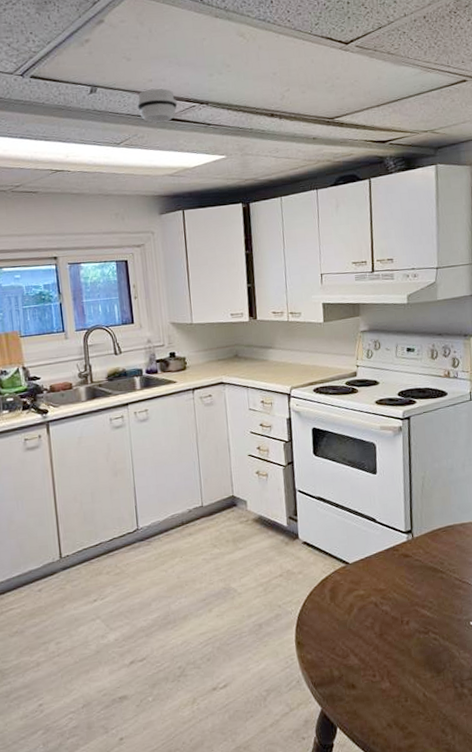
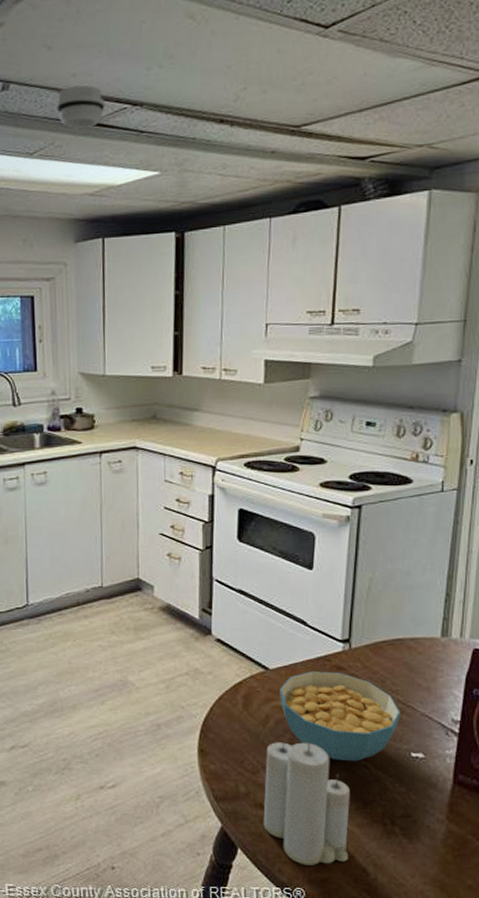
candle: none [353,622,430,735] -> present [263,738,350,865]
cereal bowl: none [359,560,459,637] -> present [280,671,400,762]

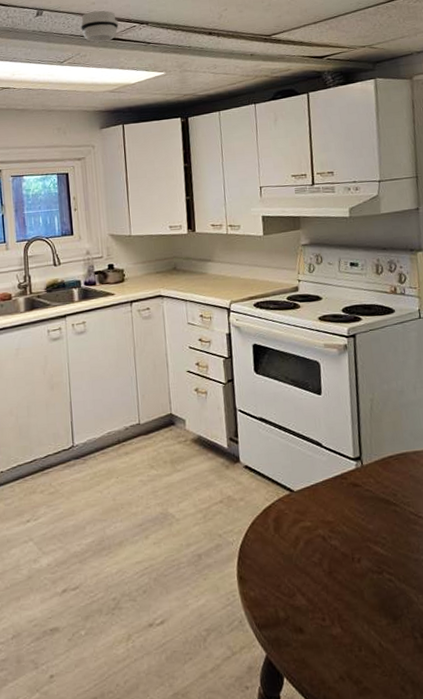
candle: present [263,738,350,865] -> none [299,558,388,690]
cereal bowl: present [280,671,400,762] -> none [305,489,414,577]

